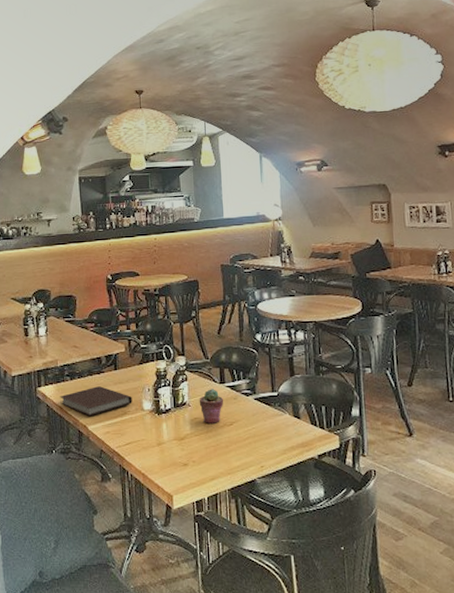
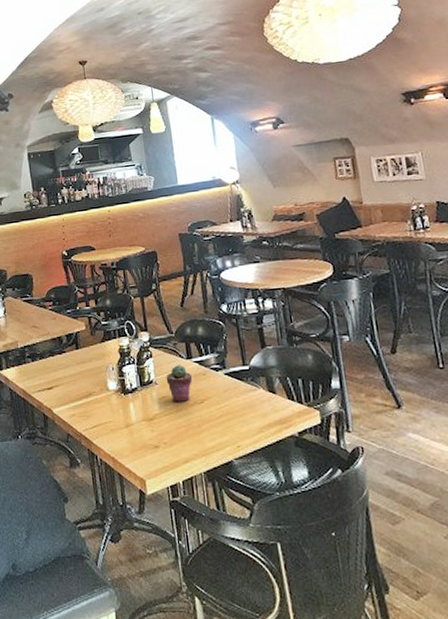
notebook: present [59,386,132,417] -> none [21,367,97,399]

